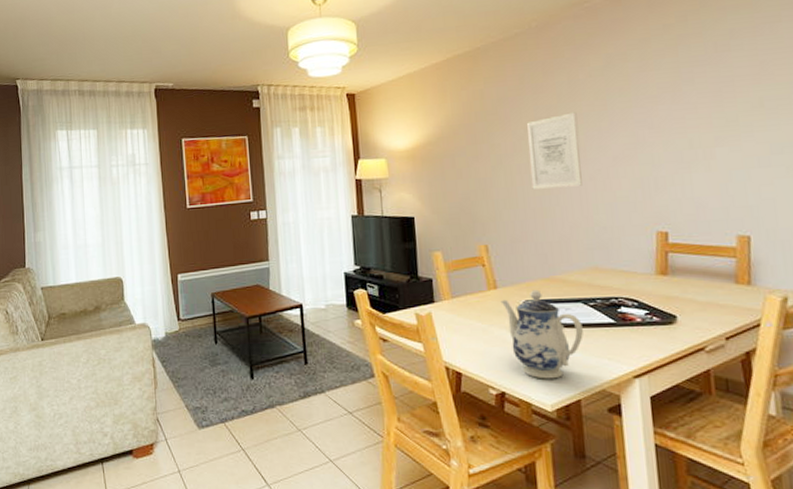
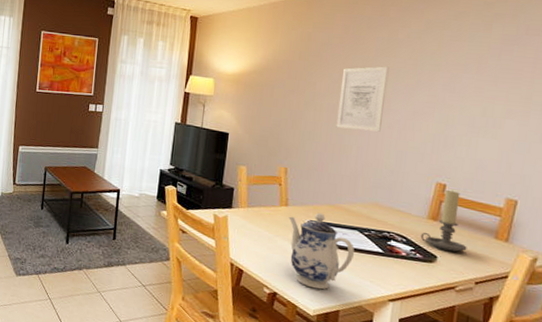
candle holder: none [652,237,708,307] -> present [420,190,467,252]

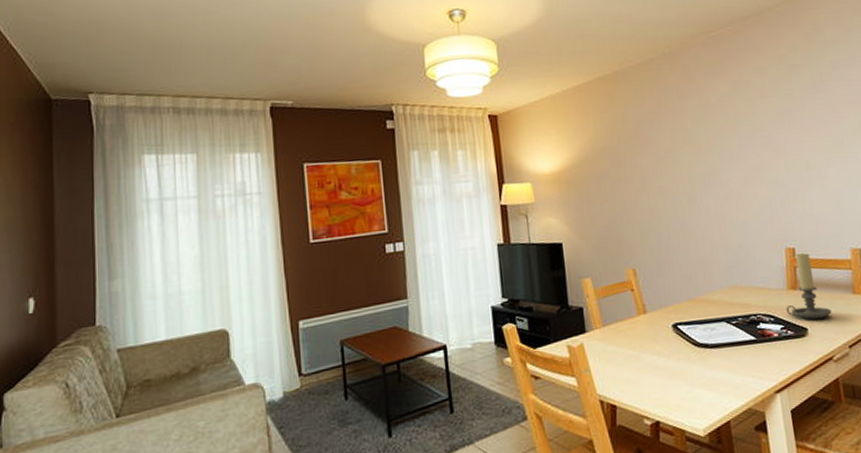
teapot: present [288,212,354,290] -> none [650,311,729,403]
wall art: present [336,66,389,132] -> none [665,135,719,211]

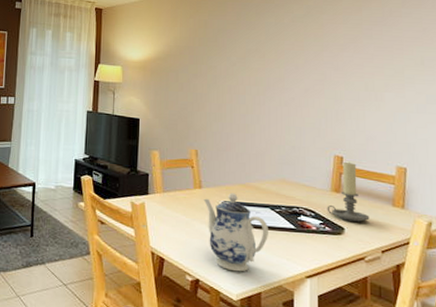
teapot: none [650,311,729,403] -> present [203,193,268,272]

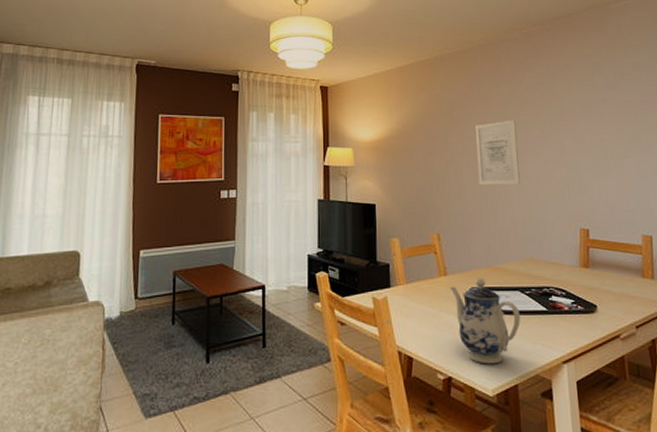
wall art: none [238,48,280,110] -> present [475,119,520,185]
candle holder: present [327,162,370,222] -> none [577,234,621,297]

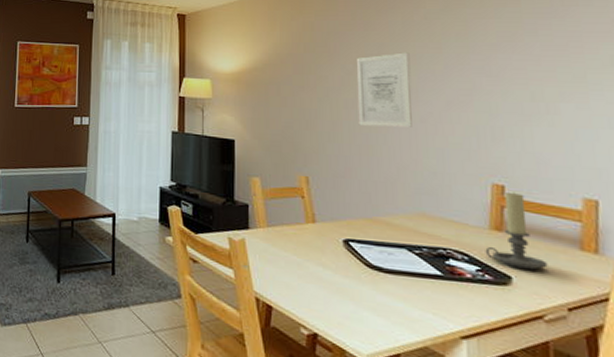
teapot: present [449,277,520,364] -> none [318,229,406,327]
candle holder: none [577,234,621,297] -> present [485,192,548,269]

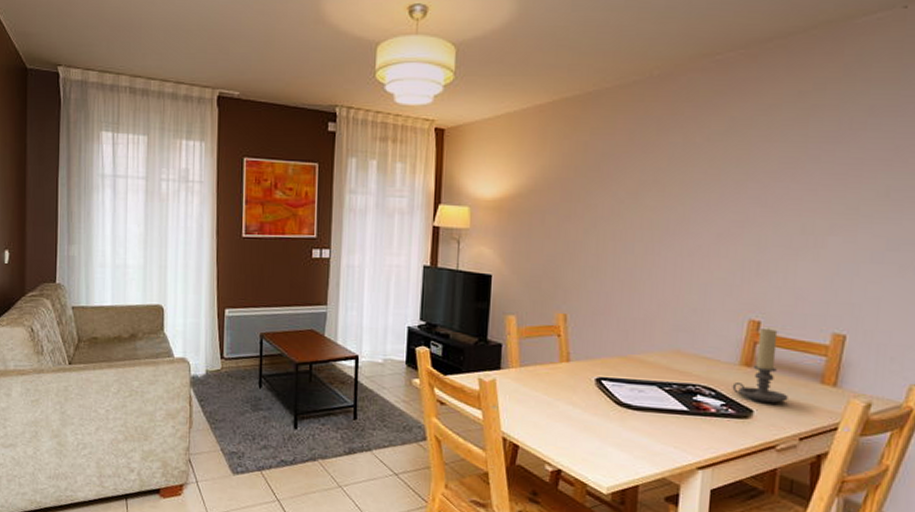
wall art: present [356,52,412,127] -> none [624,179,686,261]

